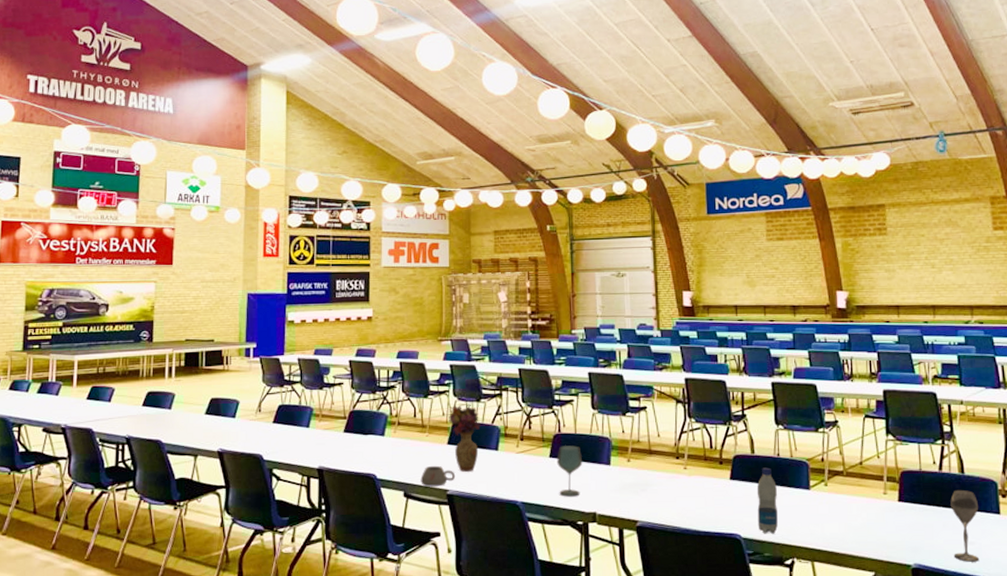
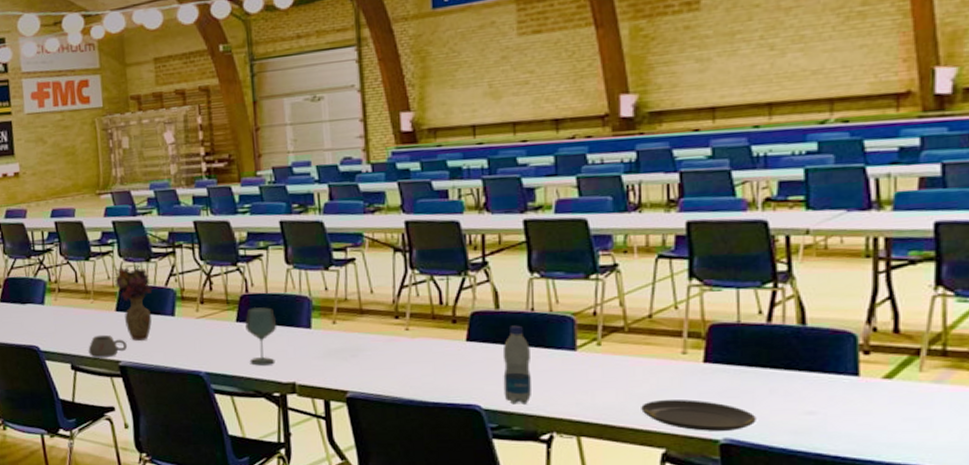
plate: none [856,531,935,558] -> present [641,399,756,431]
wineglass: present [950,489,980,562] -> none [782,345,827,436]

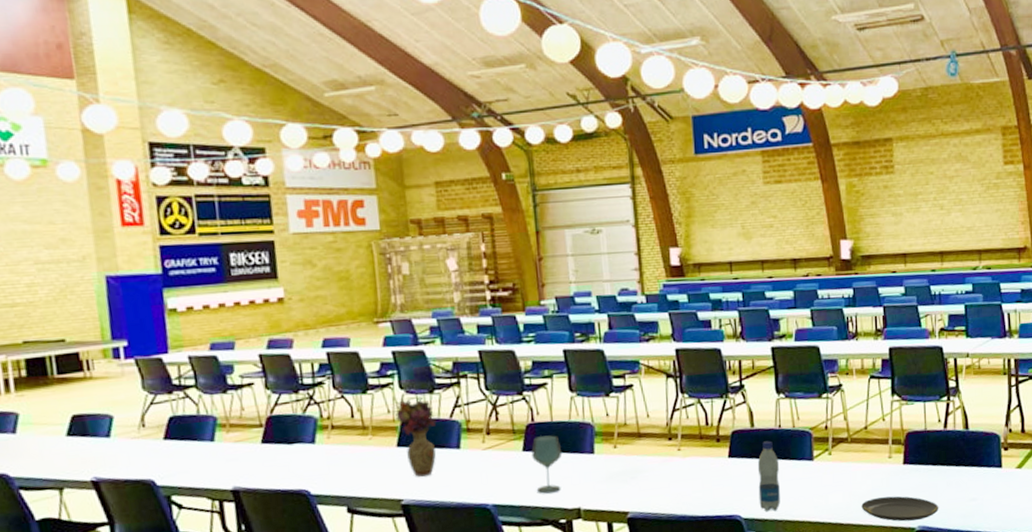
cup: present [88,334,128,358] -> none [366,472,411,498]

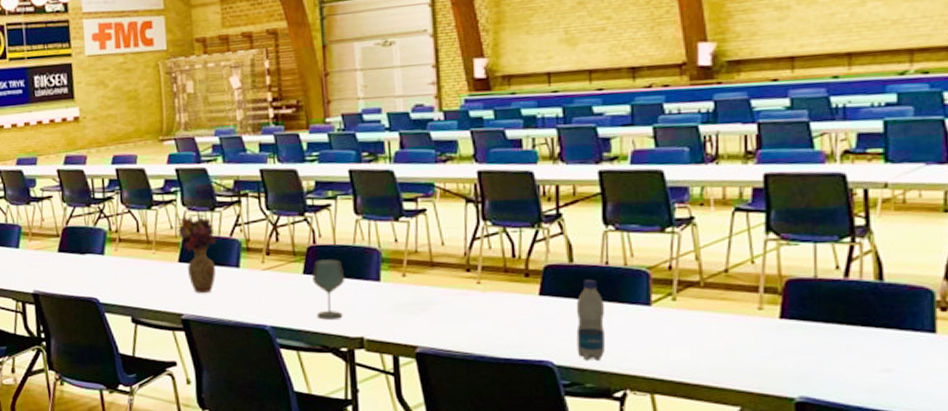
plate: present [861,496,939,522] -> none [716,356,832,389]

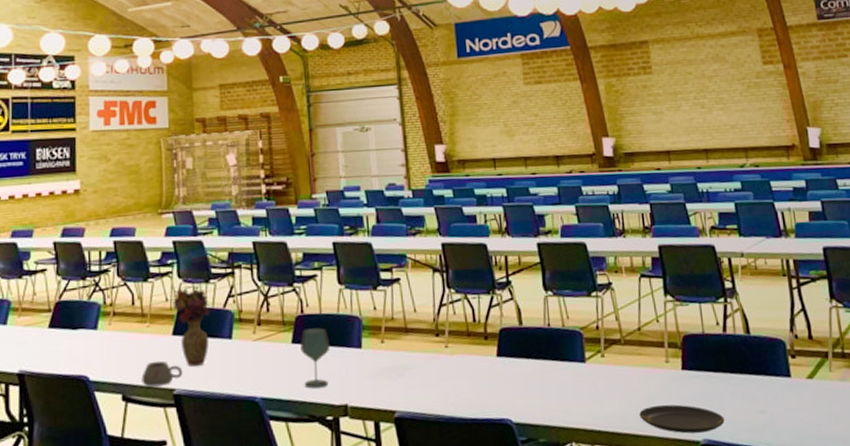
cup: none [149,286,191,311] -> present [141,360,183,387]
bottle: present [576,279,605,361] -> none [527,340,553,417]
plate: none [716,356,832,389] -> present [639,404,725,434]

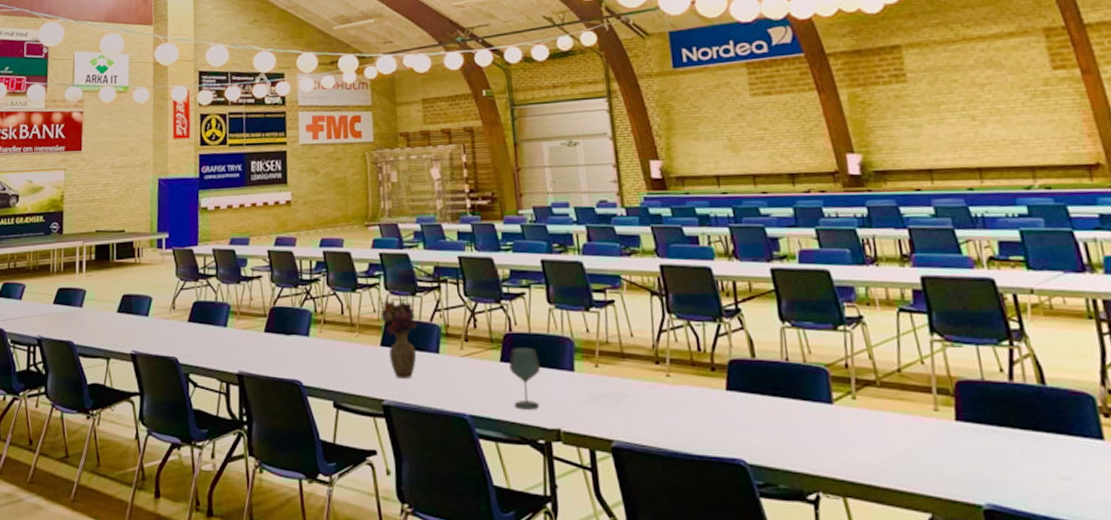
cup: present [141,360,183,387] -> none [351,370,392,396]
plate: present [639,404,725,434] -> none [902,460,1015,495]

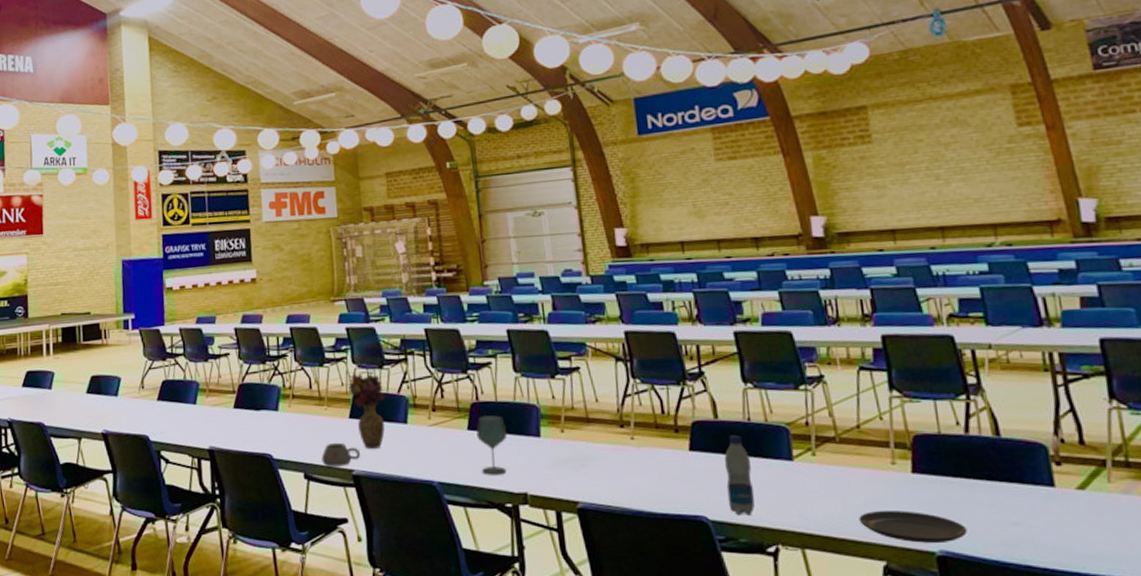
cup: none [351,370,392,396] -> present [321,442,361,467]
bottle: none [762,375,794,460] -> present [724,435,755,516]
plate: none [902,460,1015,495] -> present [859,510,967,543]

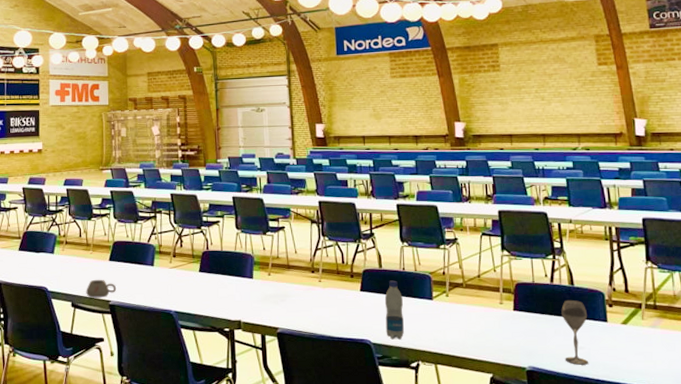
flower arrangement: present [347,367,385,449] -> none [109,222,138,285]
wine glass: present [476,415,508,475] -> none [206,261,229,307]
plate: present [859,510,967,543] -> none [476,337,548,361]
wineglass: none [983,456,1030,548] -> present [561,299,589,365]

